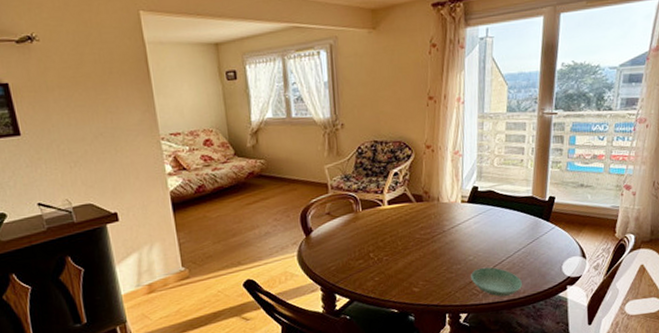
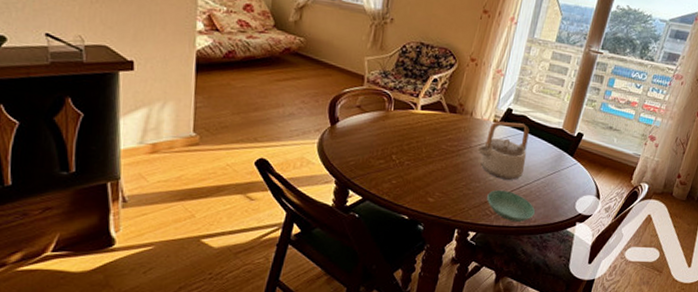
teapot: none [451,198,503,257] -> present [476,121,530,180]

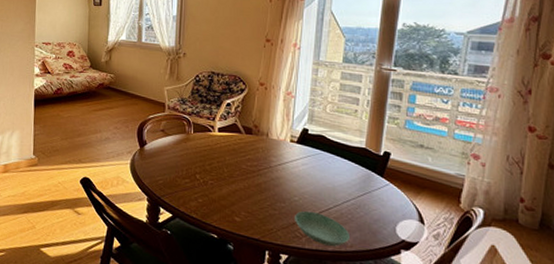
teapot: present [476,121,530,180] -> none [277,141,331,201]

